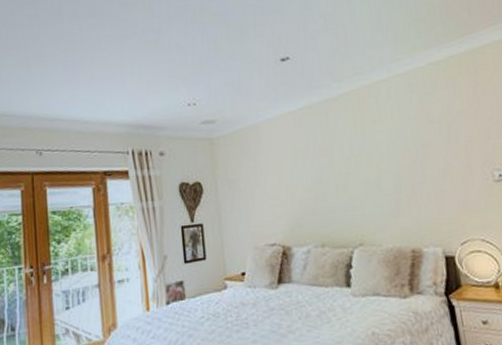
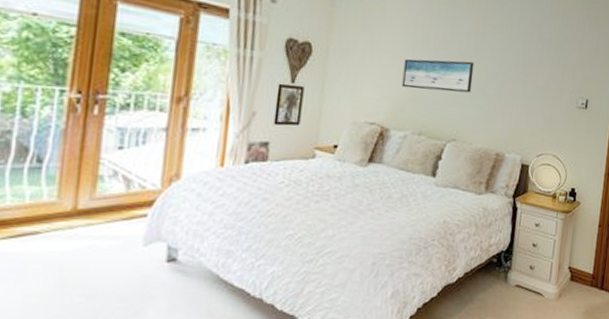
wall art: none [290,161,366,203] -> present [401,59,474,93]

